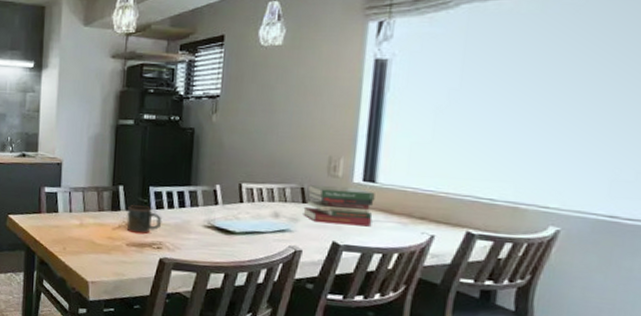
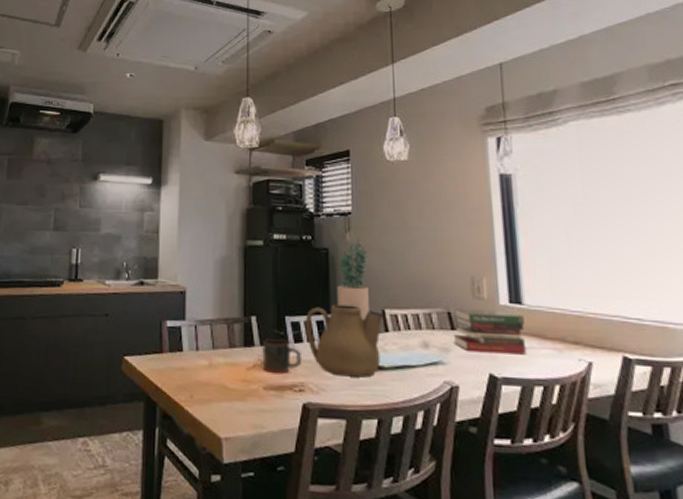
teapot: none [167,178,240,240] -> present [305,304,384,378]
vase: none [198,119,231,192] -> present [337,238,369,320]

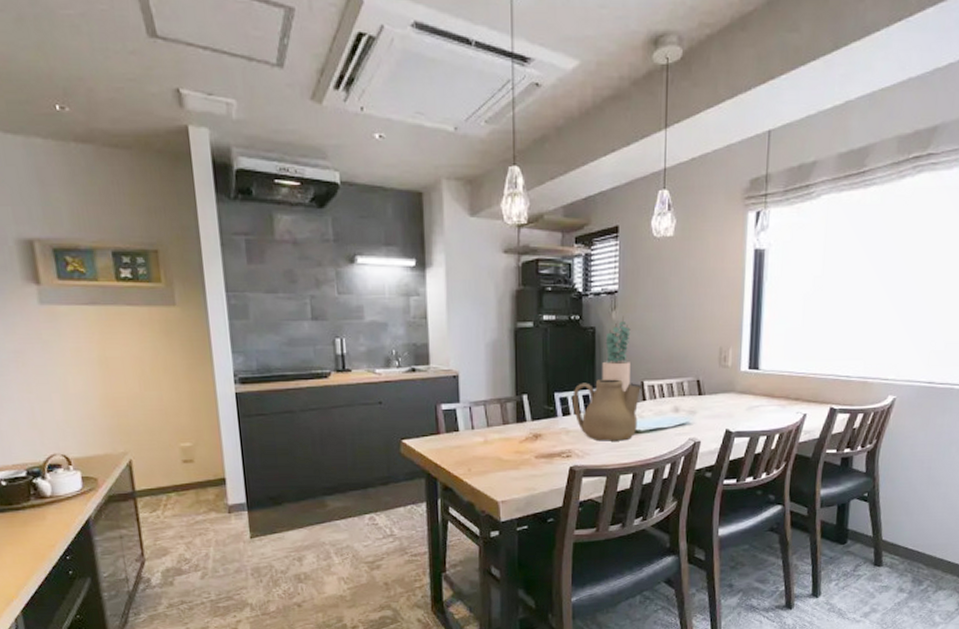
mug: present [261,337,302,375] -> none [532,413,570,444]
books: present [453,308,527,355] -> none [699,375,759,413]

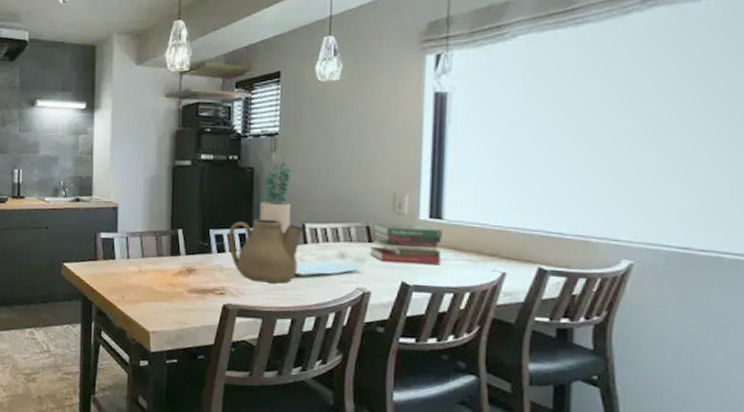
books: none [699,375,759,413] -> present [369,222,443,265]

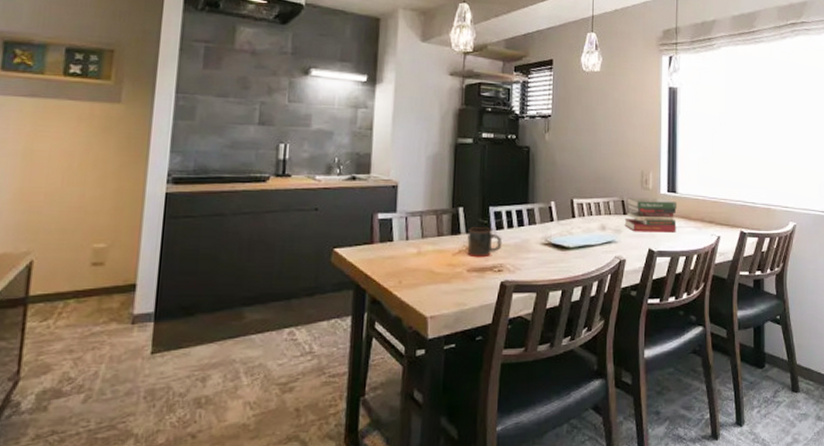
mug: none [186,248,224,280] -> present [466,226,503,258]
teapot: present [228,219,304,284] -> none [506,196,572,257]
vase: present [260,158,292,233] -> none [535,138,562,208]

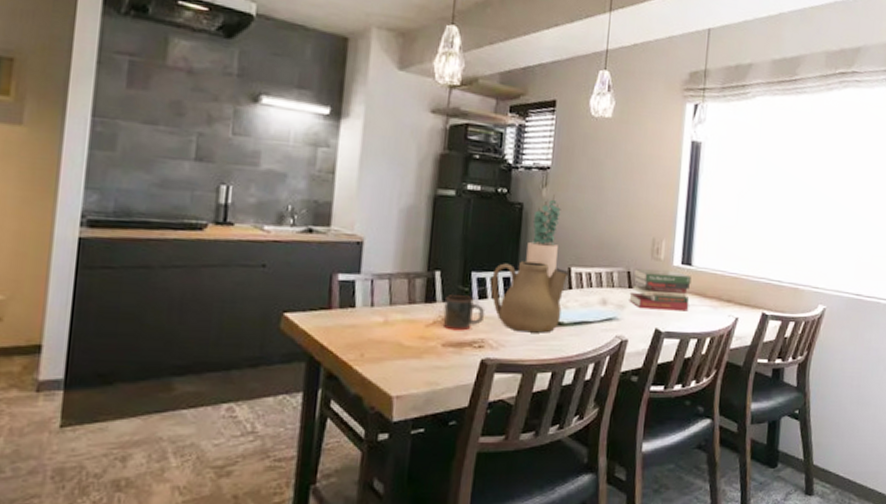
teapot: none [506,196,572,257] -> present [491,261,569,333]
vase: none [535,138,562,208] -> present [526,194,561,277]

